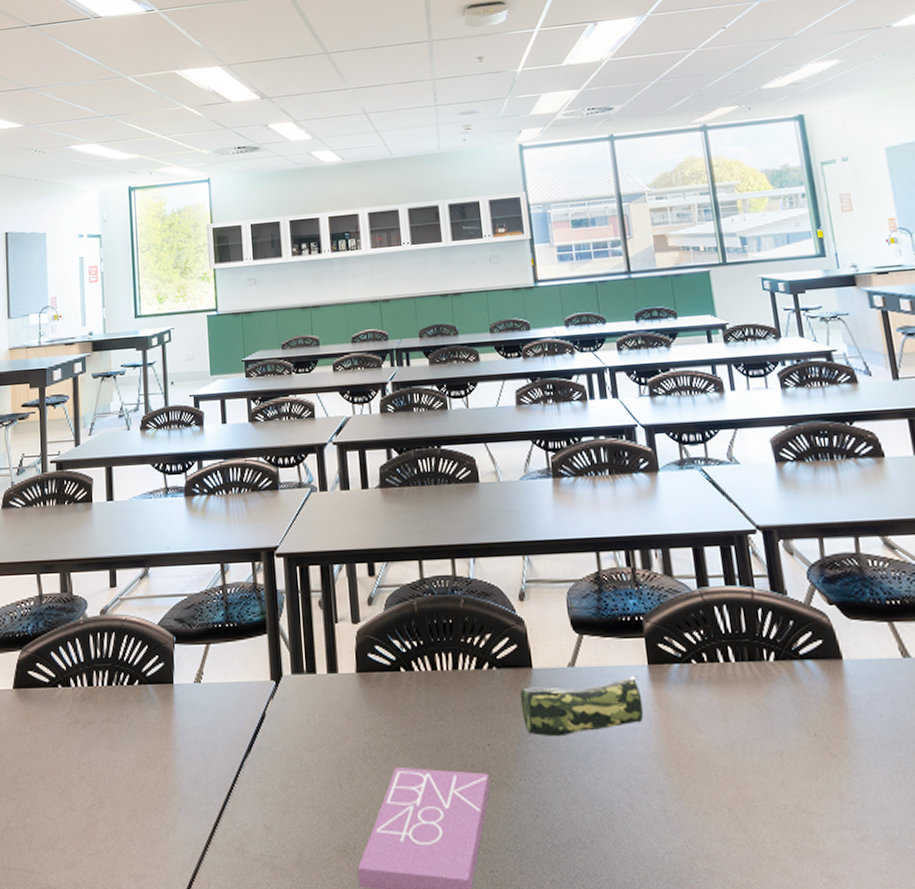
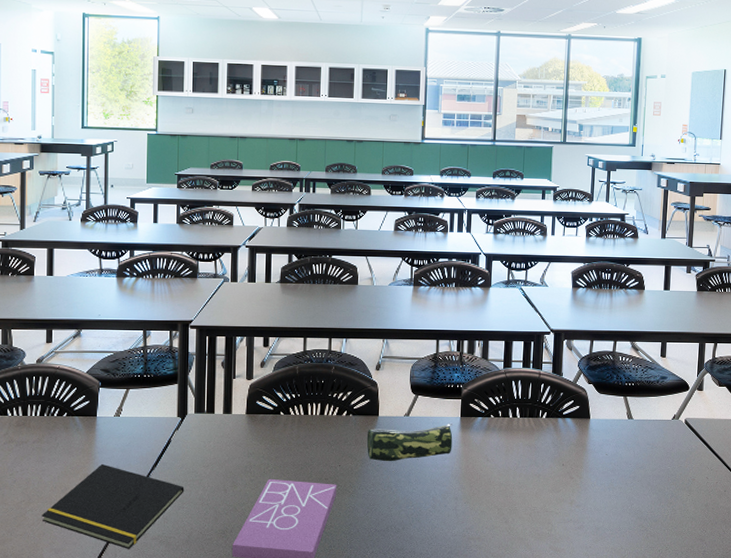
notepad: none [116,749,288,875] -> present [41,463,185,549]

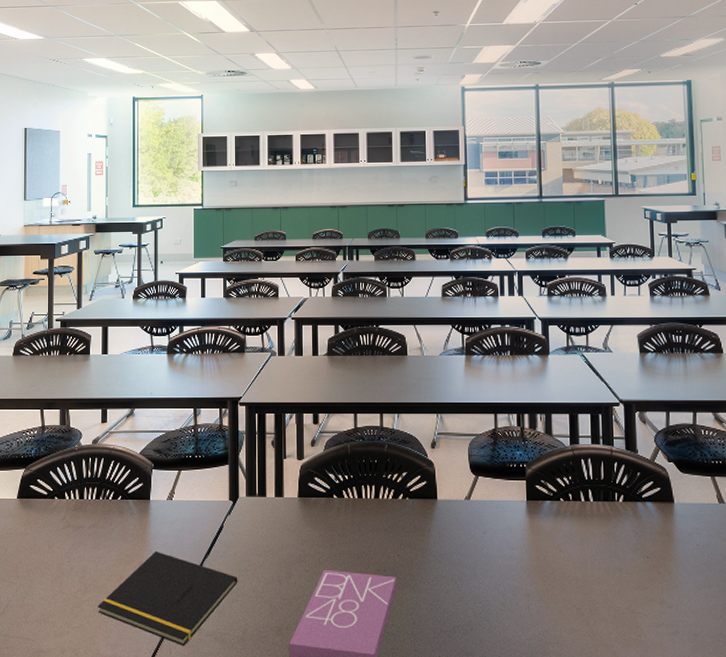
pencil case: present [366,422,453,462] -> none [425,507,520,552]

